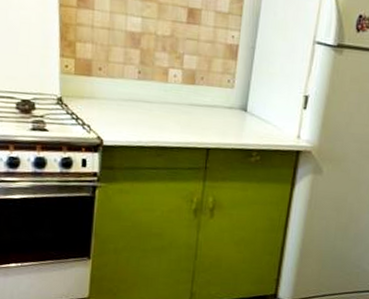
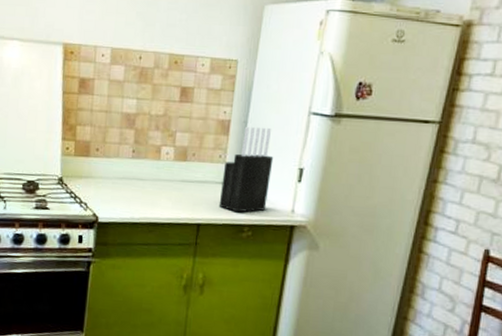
knife block: none [227,51,281,138] -> present [218,126,274,213]

